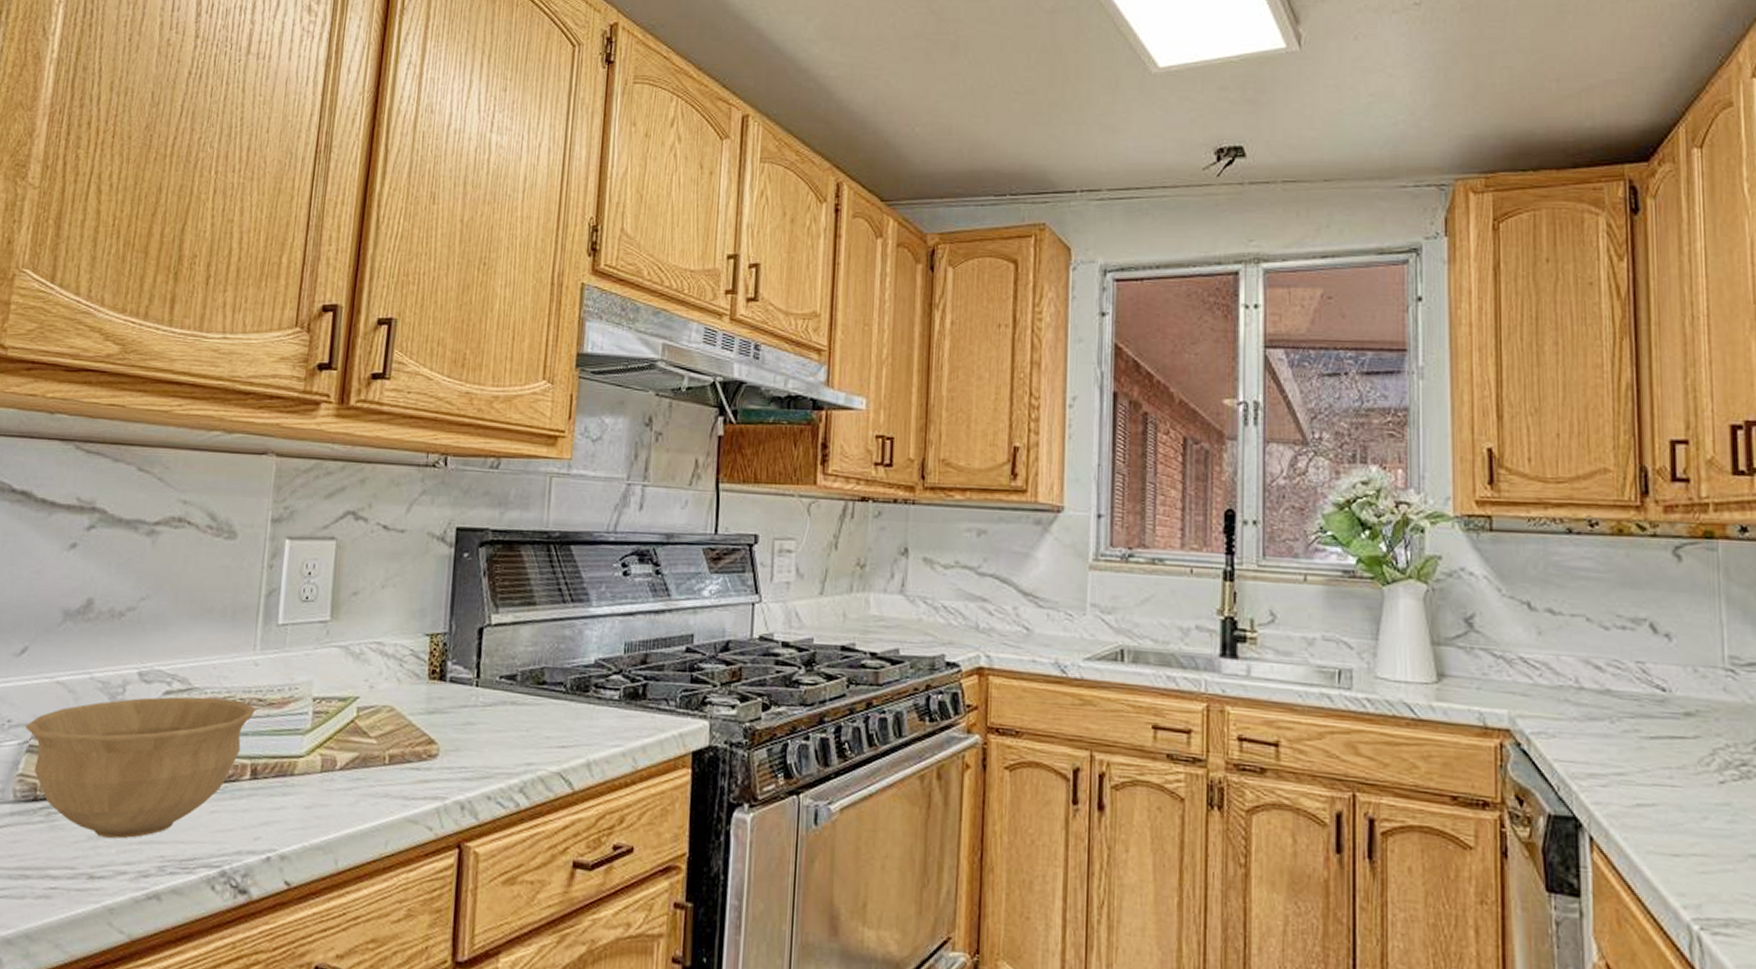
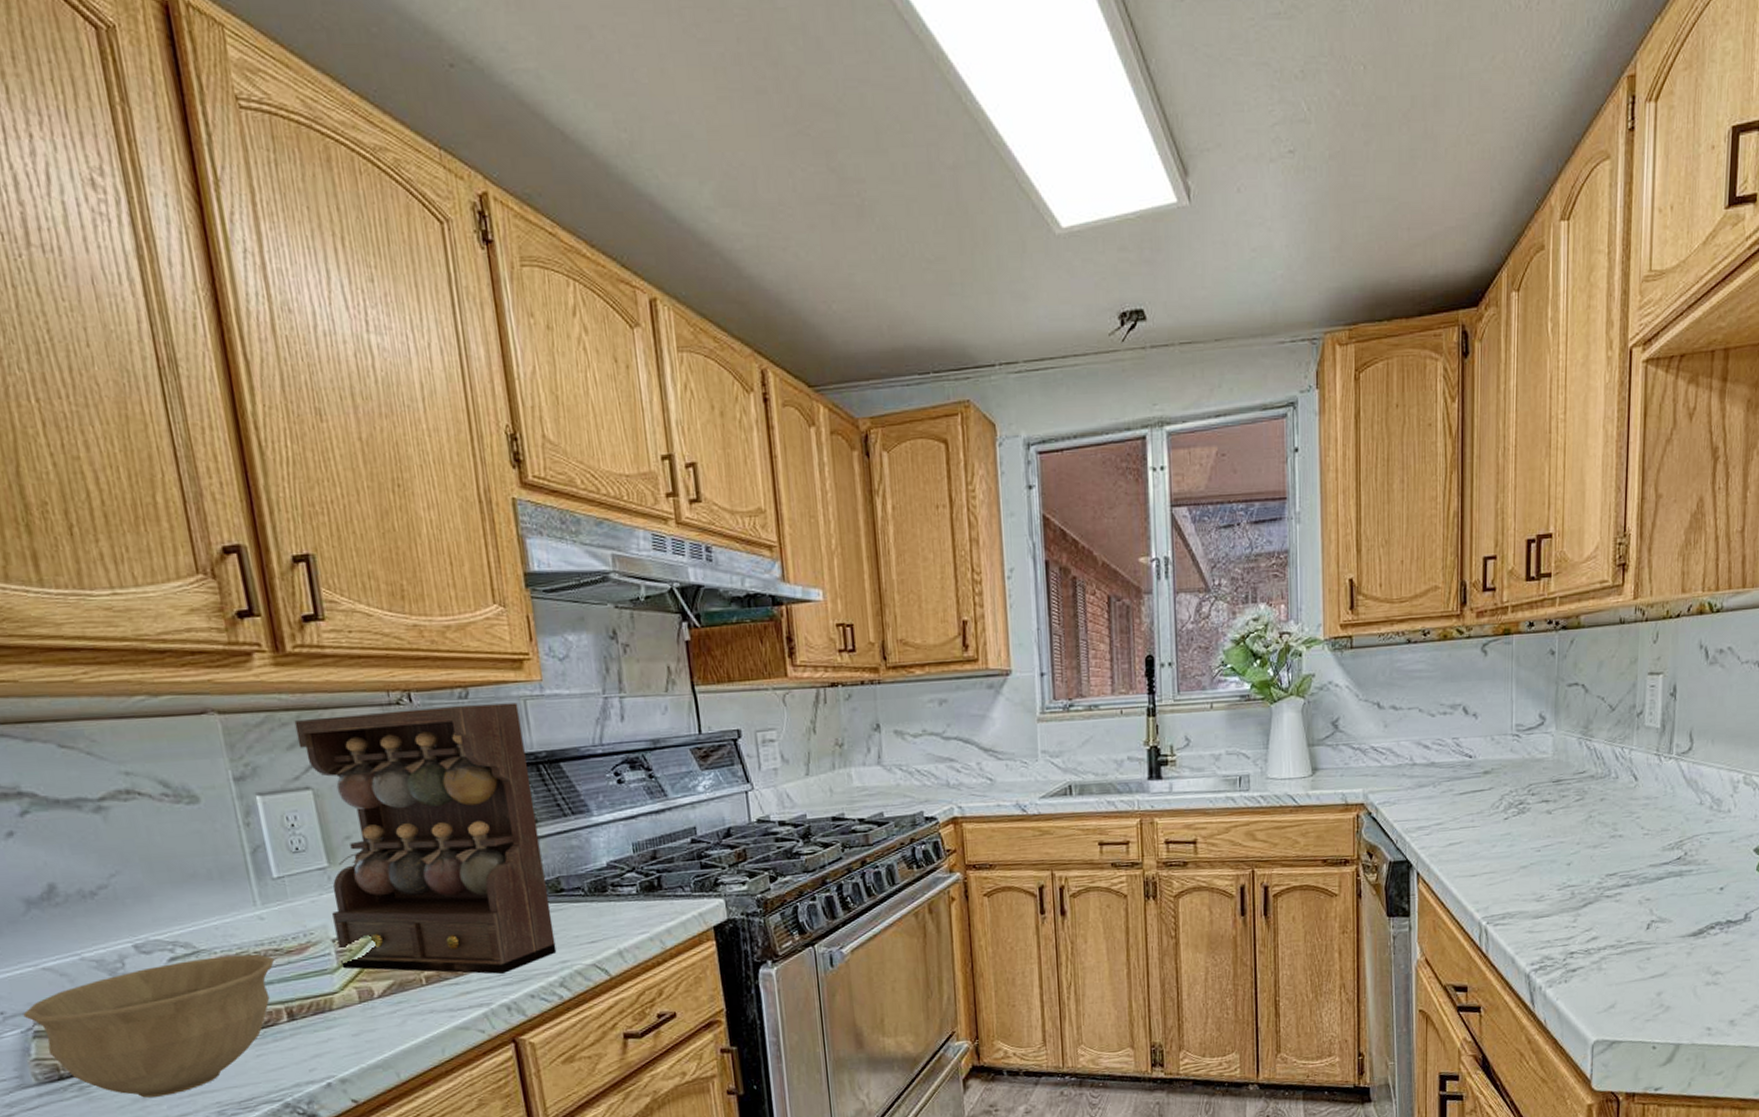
spice rack: none [315,470,544,767] -> present [294,702,557,975]

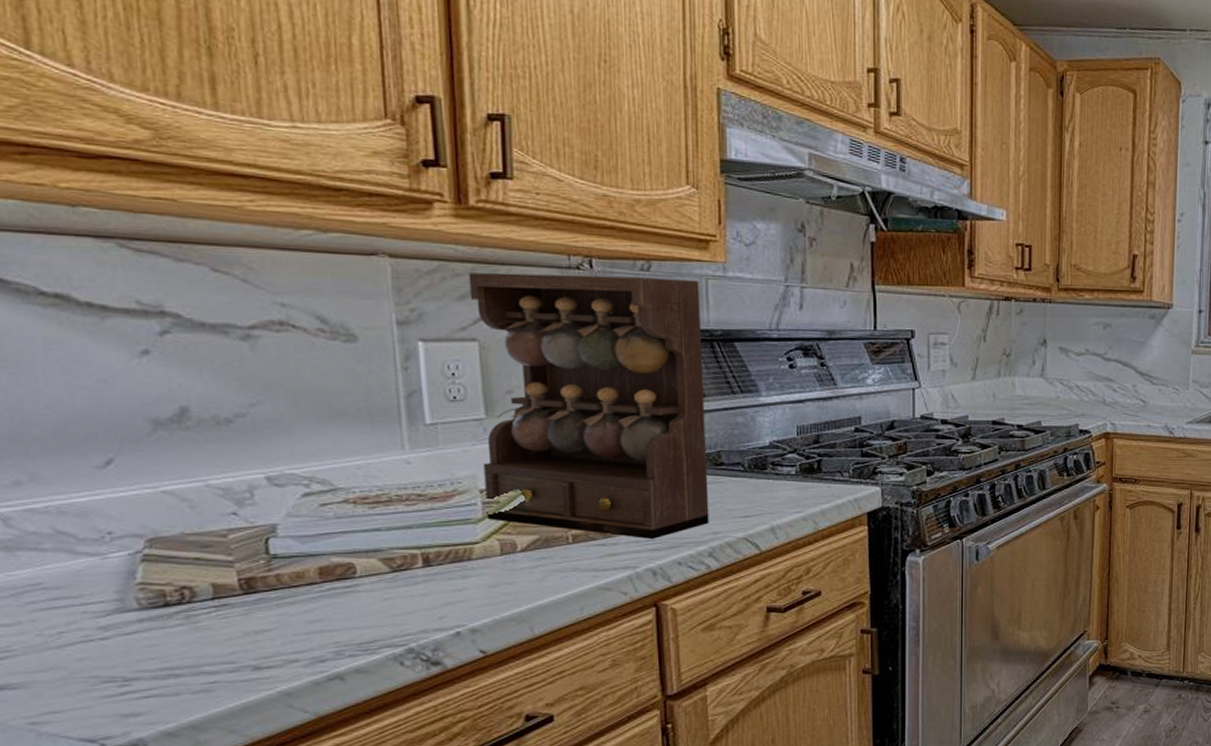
bowl: present [23,954,274,1098] -> none [133,496,415,632]

